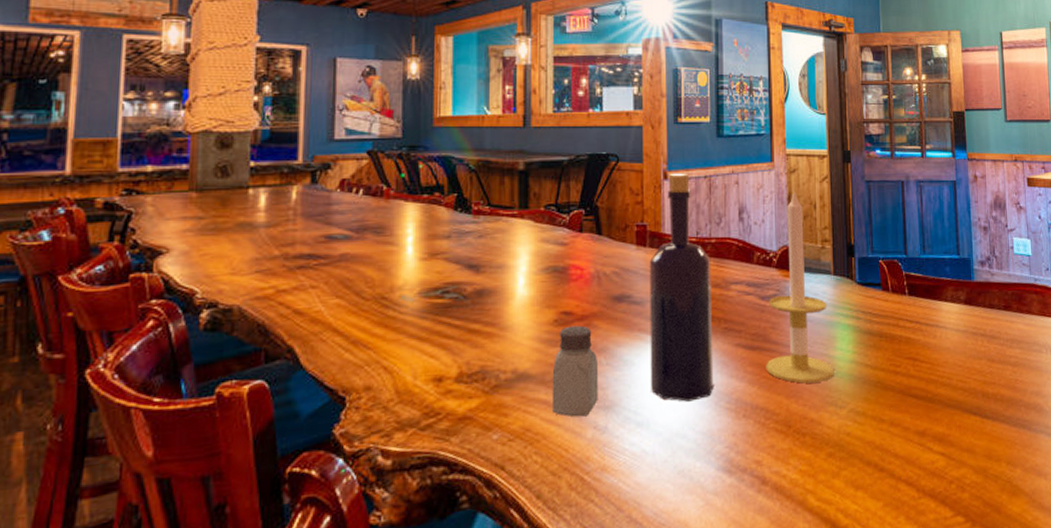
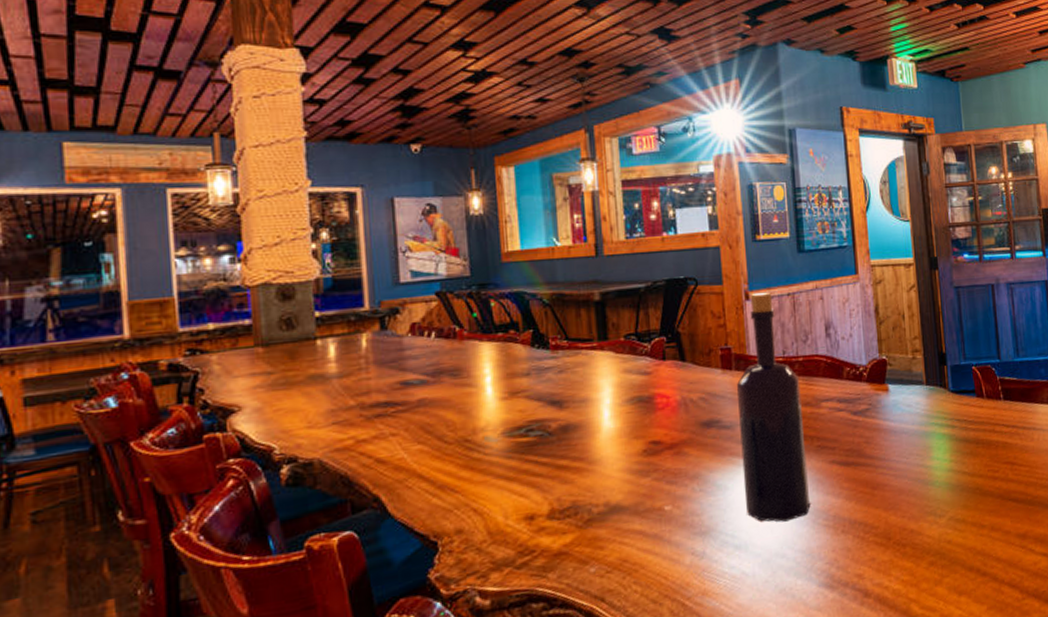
saltshaker: present [551,325,599,417] -> none [645,453,694,545]
candle: present [766,189,835,384] -> none [861,300,932,496]

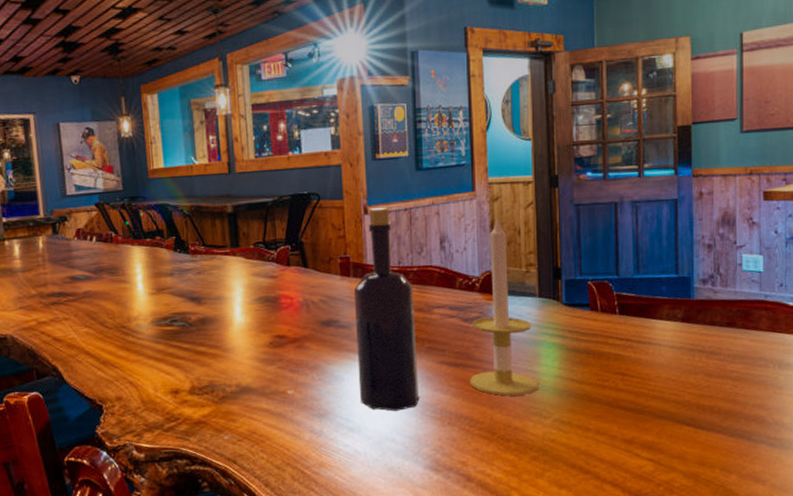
candle: none [861,300,932,496] -> present [470,216,539,396]

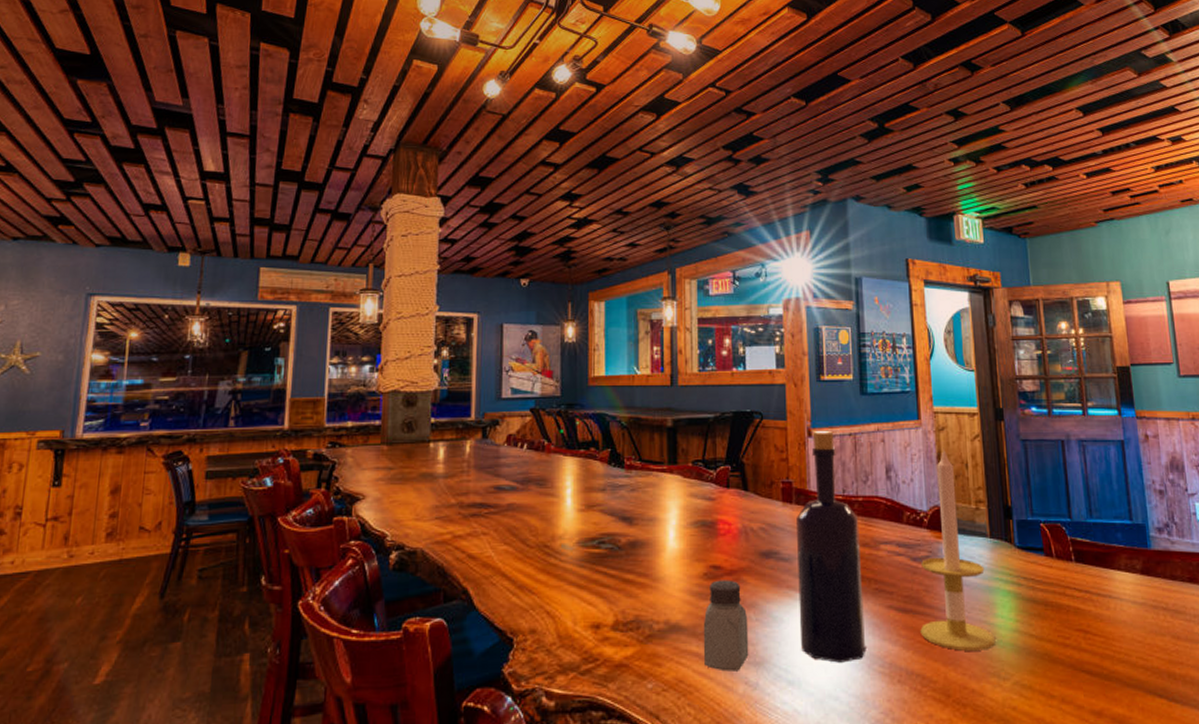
saltshaker: none [271,346,313,423] -> present [703,580,749,672]

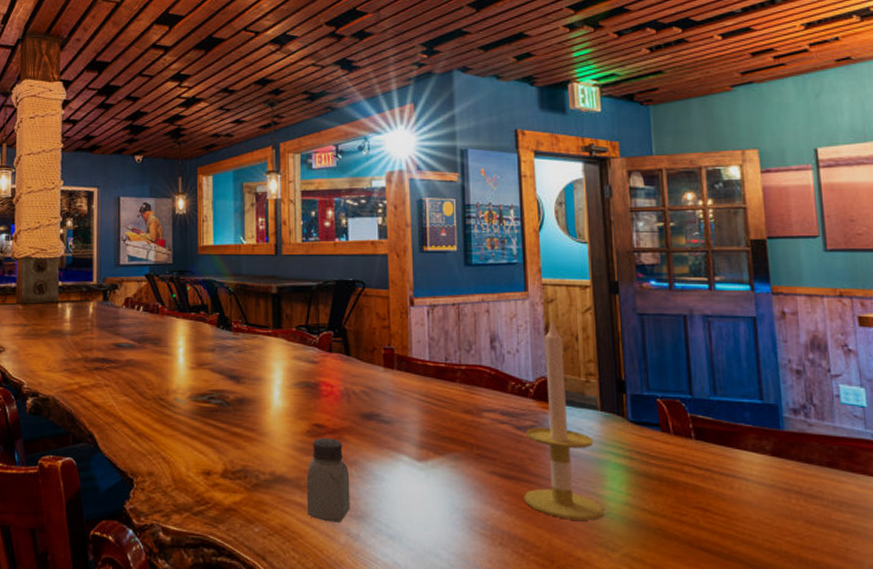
bottle: present [795,430,866,663] -> none [397,300,468,522]

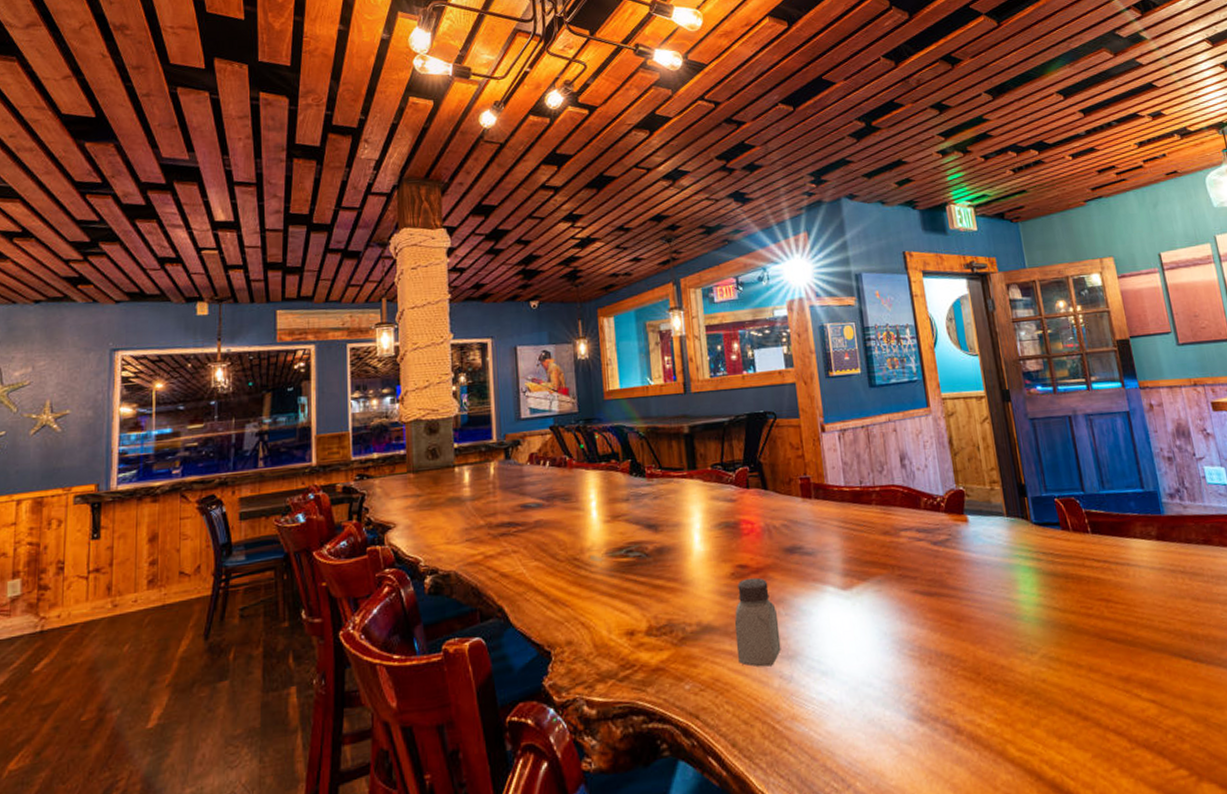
candle: present [524,319,604,521] -> none [942,432,1021,629]

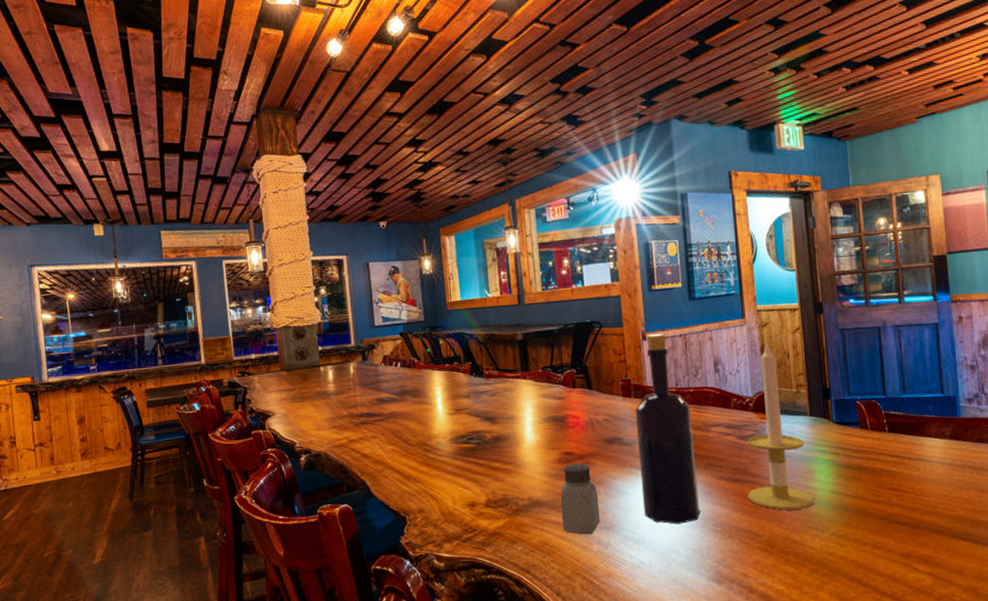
bottle: none [816,425,895,650] -> present [635,333,701,524]
candle: none [942,432,1021,629] -> present [747,341,815,510]

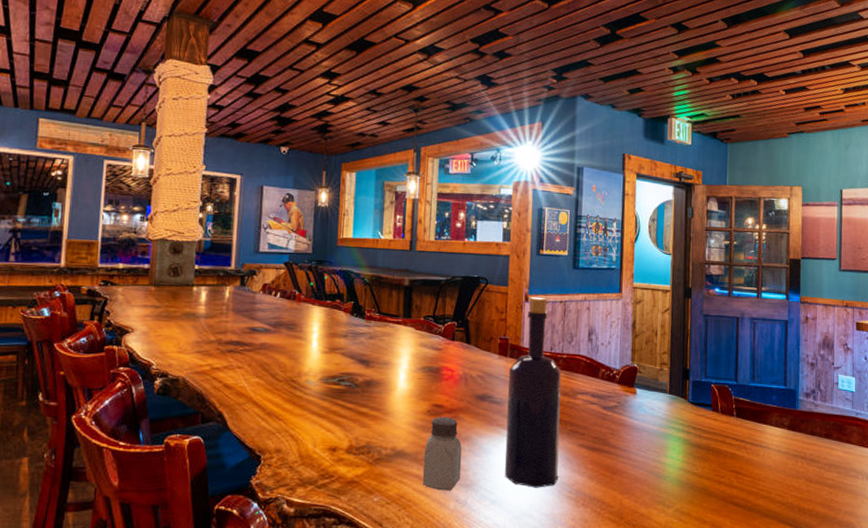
candle: present [747,341,815,510] -> none [604,317,665,484]

